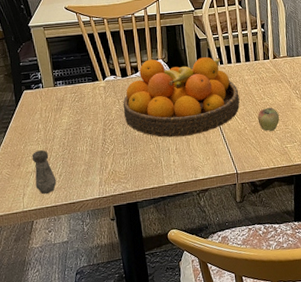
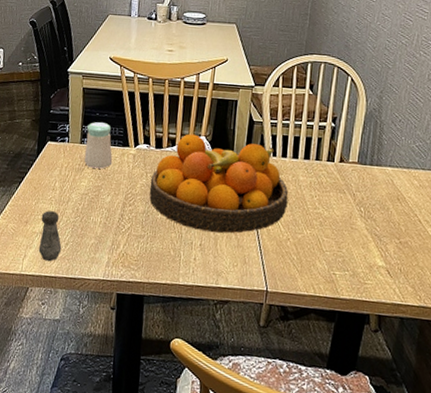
salt shaker: none [57,64,87,106] -> present [84,122,113,169]
apple: present [257,107,280,132] -> none [305,220,334,251]

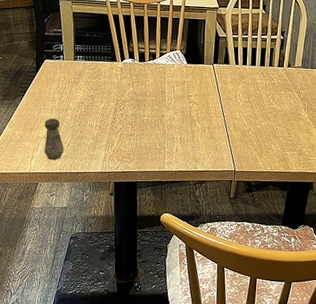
salt shaker: present [84,122,113,169] -> none [78,41,103,81]
fruit bowl: present [149,134,289,233] -> none [136,49,249,128]

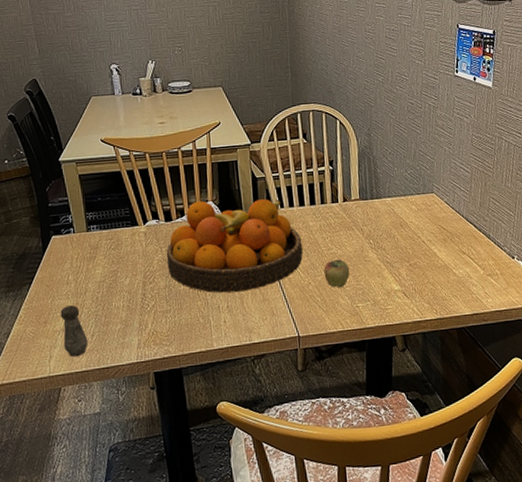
fruit bowl: none [136,49,249,128] -> present [166,199,303,293]
apple: none [263,113,285,137] -> present [323,259,350,288]

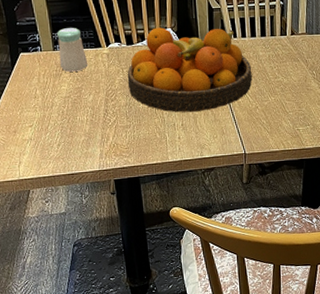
salt shaker: present [60,305,88,357] -> none [28,117,55,164]
salt shaker: none [91,206,124,254] -> present [57,28,88,72]
apple: present [323,259,350,288] -> none [270,87,294,113]

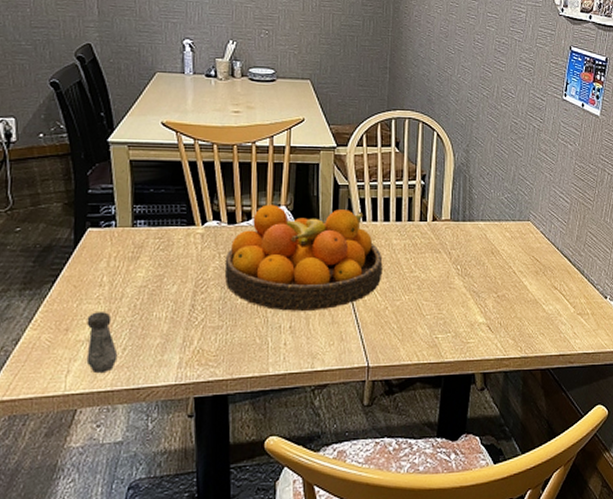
salt shaker: none [28,117,55,164] -> present [86,312,118,374]
salt shaker: present [57,28,88,72] -> none [138,200,176,254]

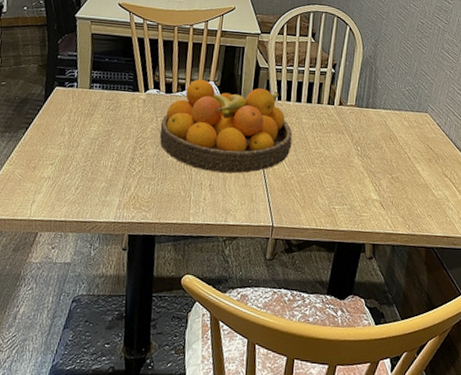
salt shaker: present [86,312,118,374] -> none [47,156,72,206]

